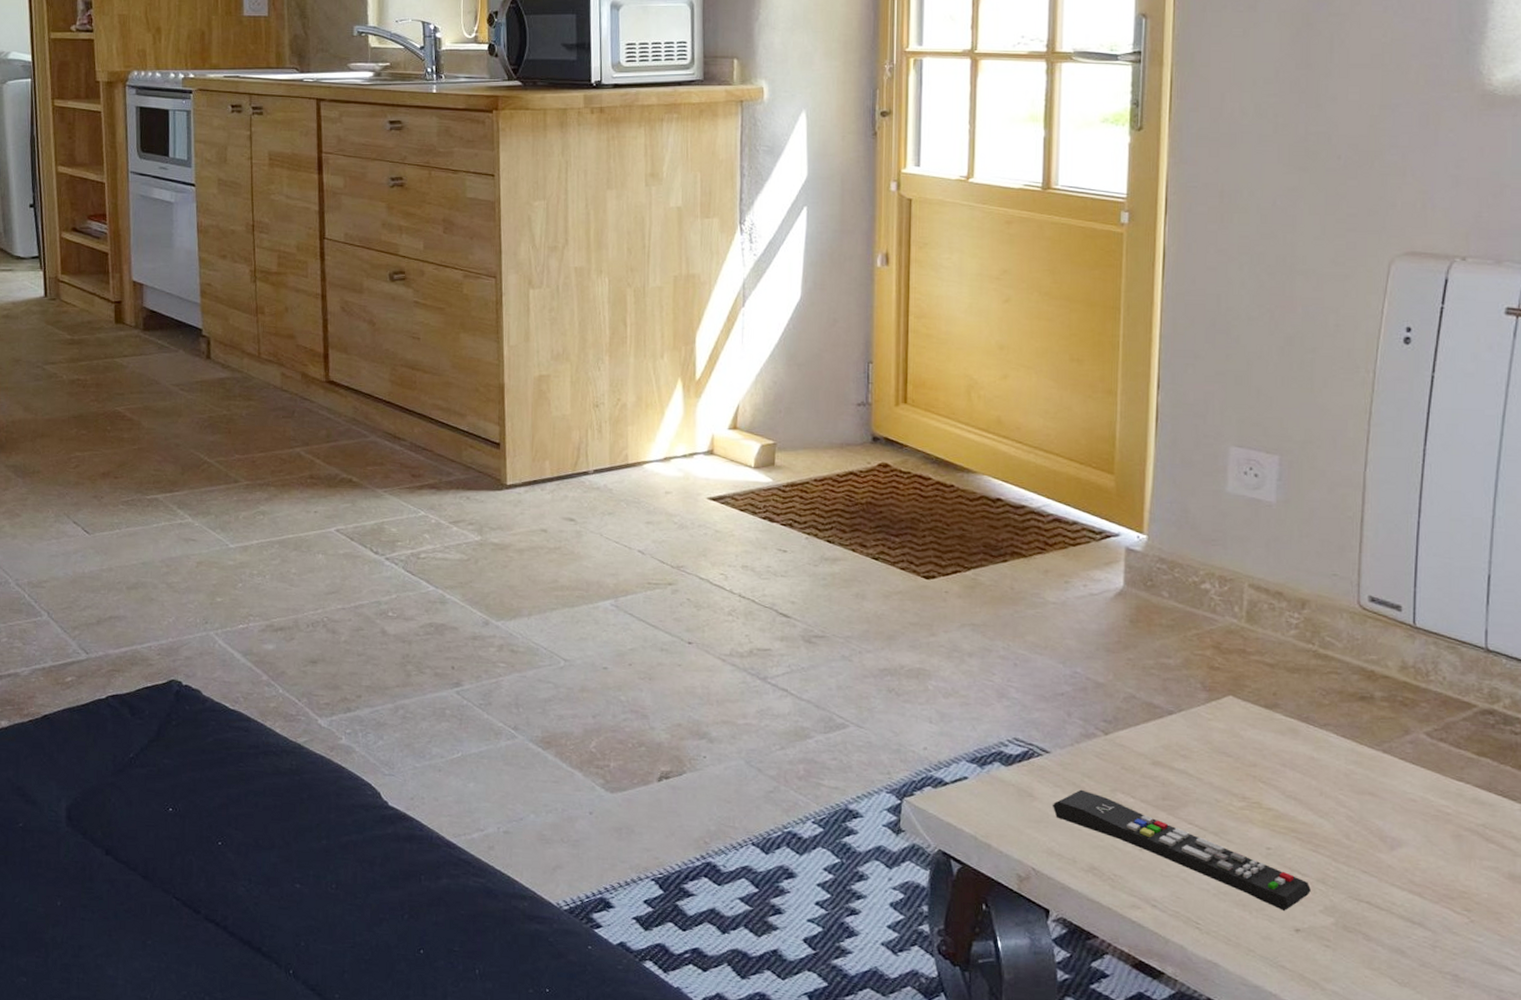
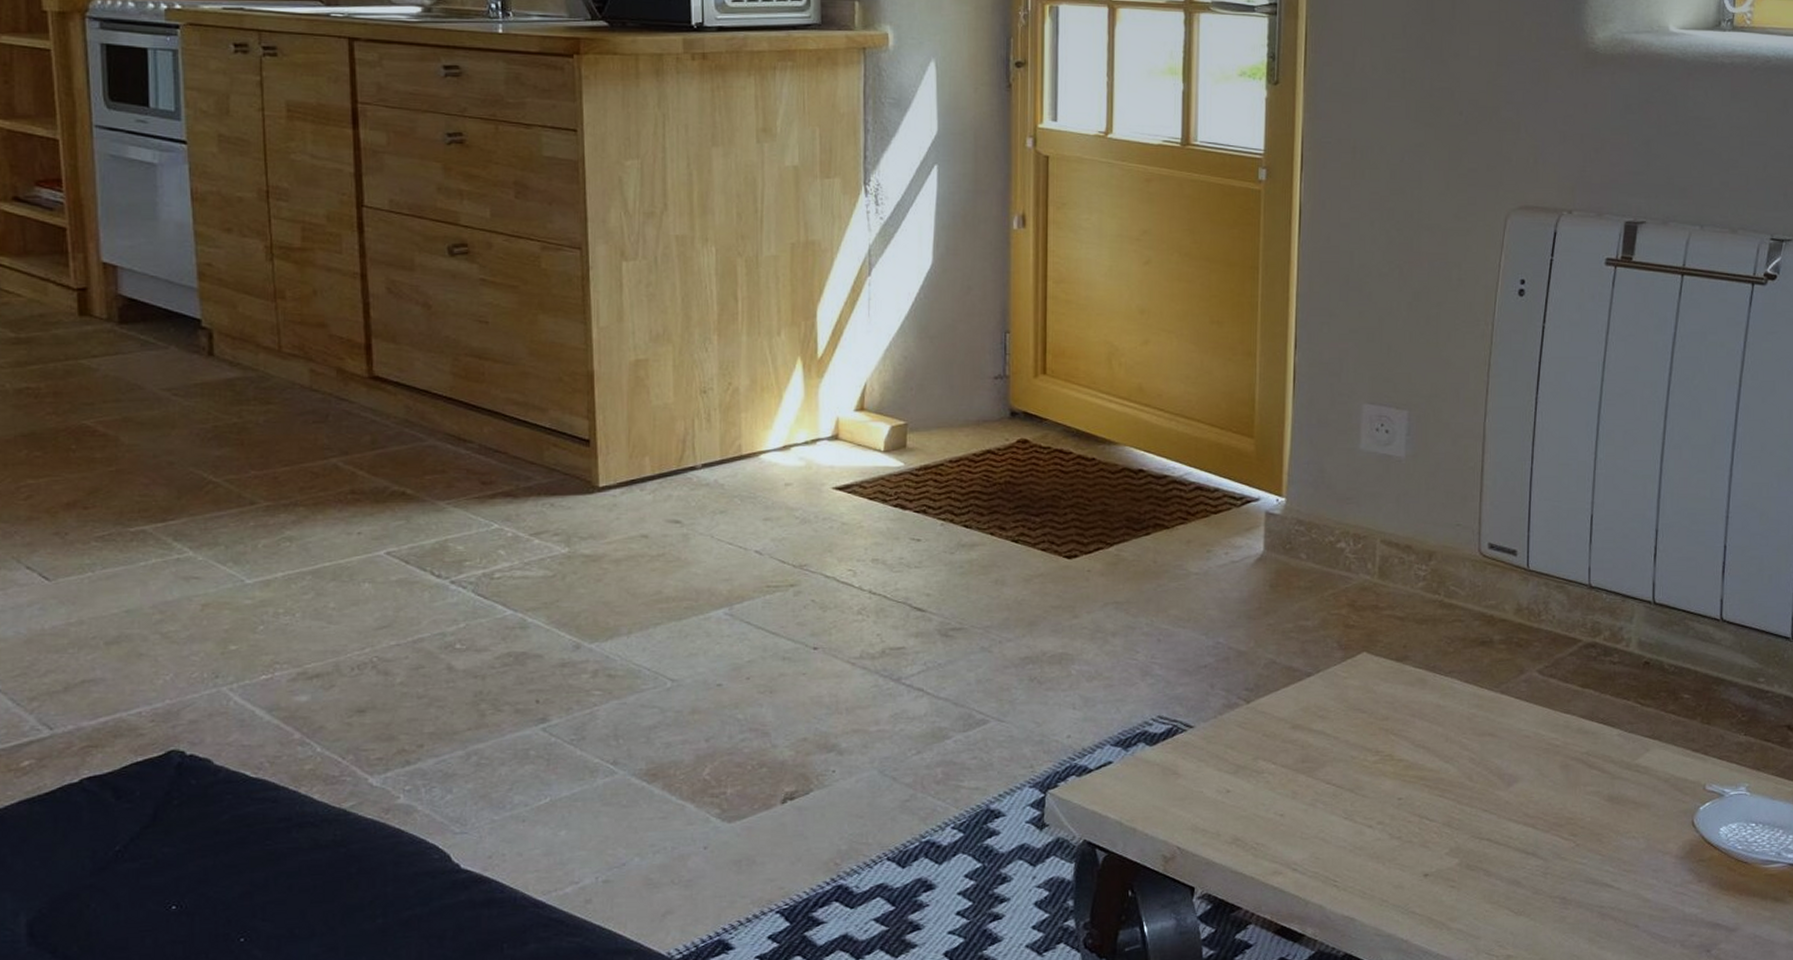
remote control: present [1052,789,1311,911] -> none [1196,761,1438,858]

